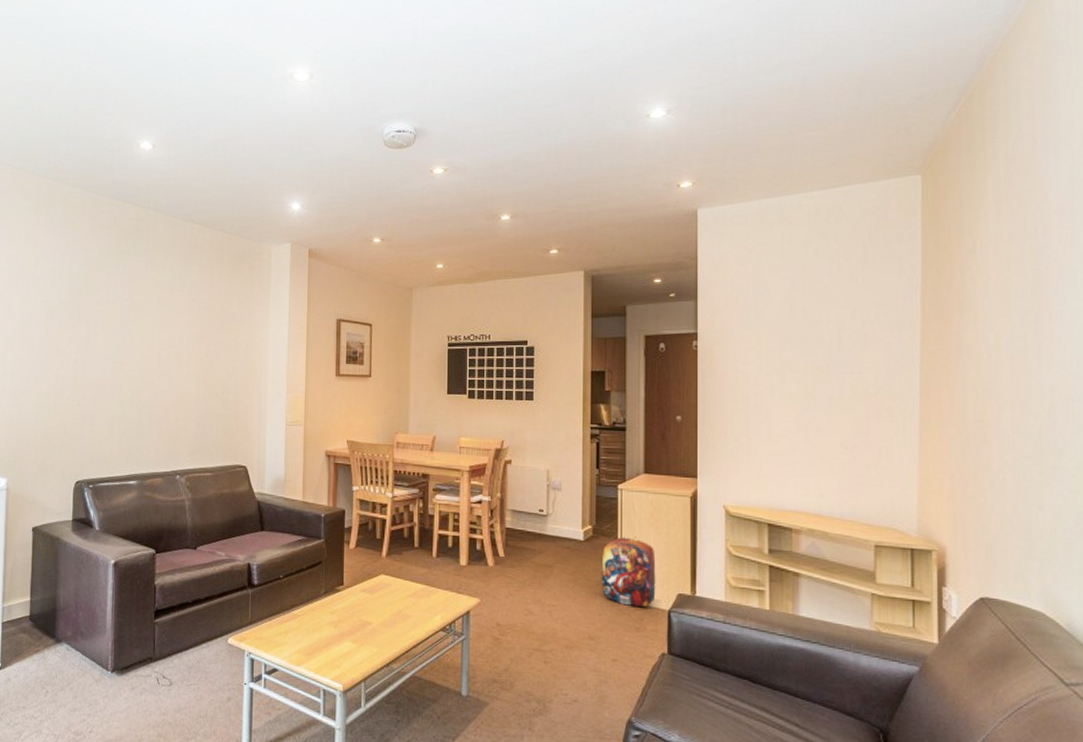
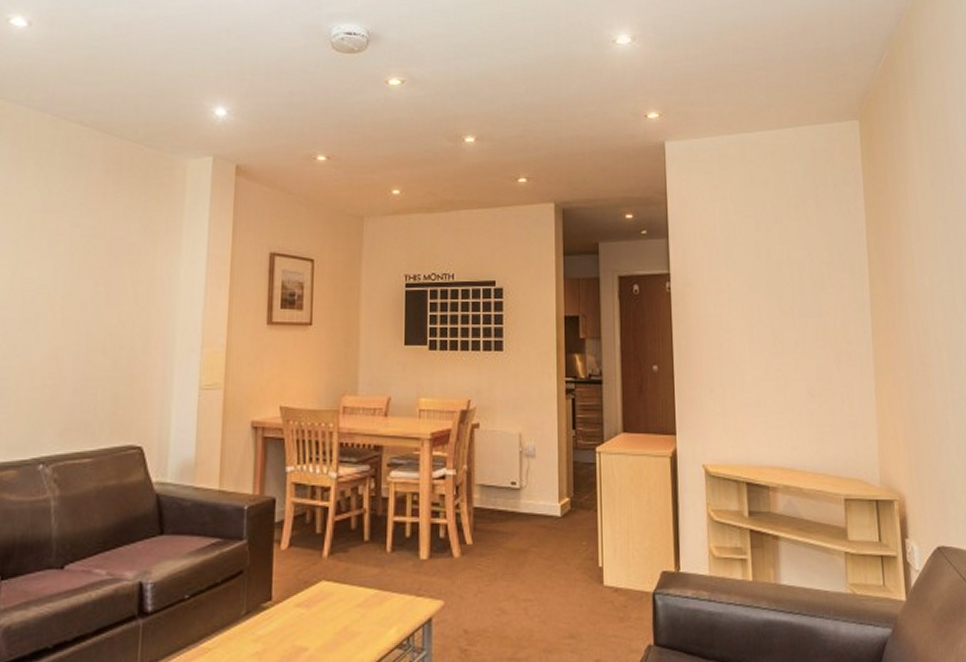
backpack: present [601,536,656,607] -> none [581,507,639,593]

